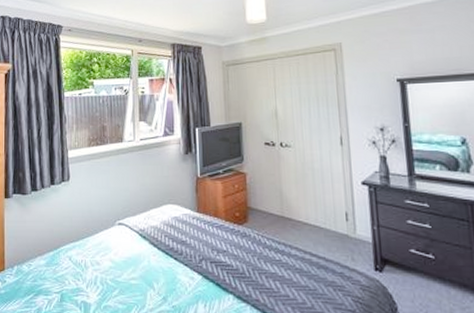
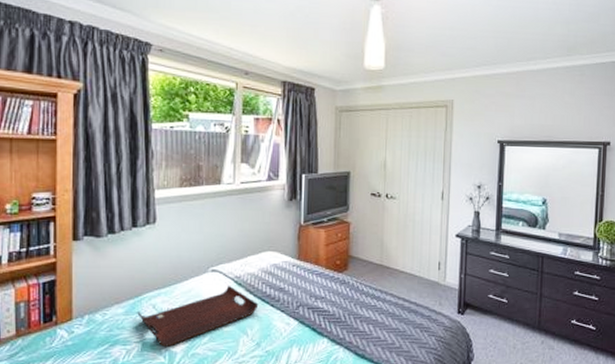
serving tray: none [56,238,163,298] -> present [137,285,259,347]

